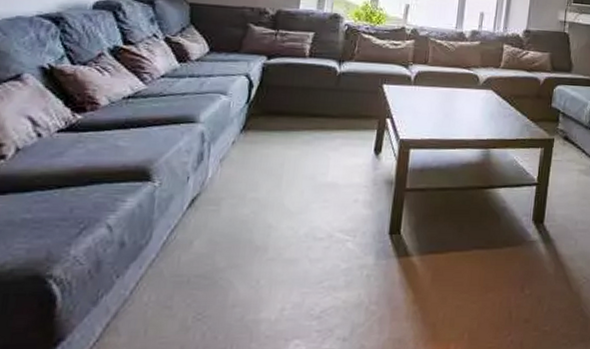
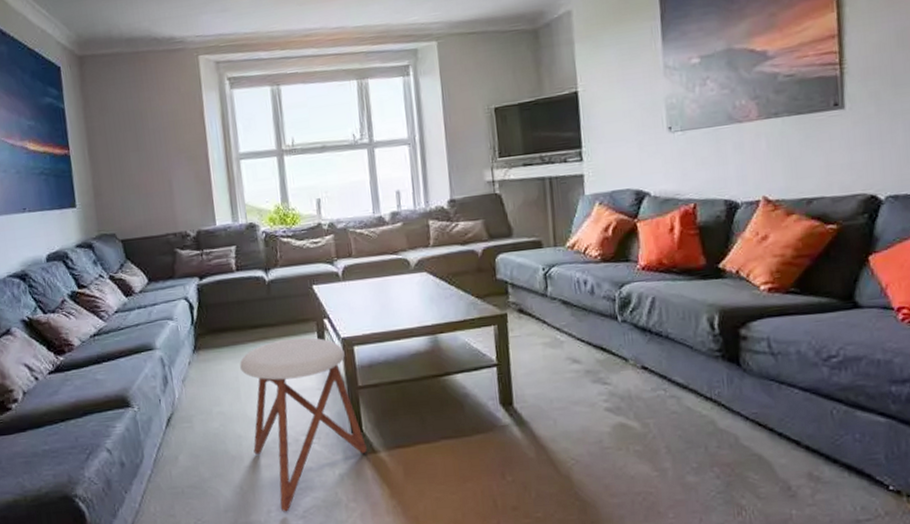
stool: none [281,132,401,311] -> present [239,337,367,512]

